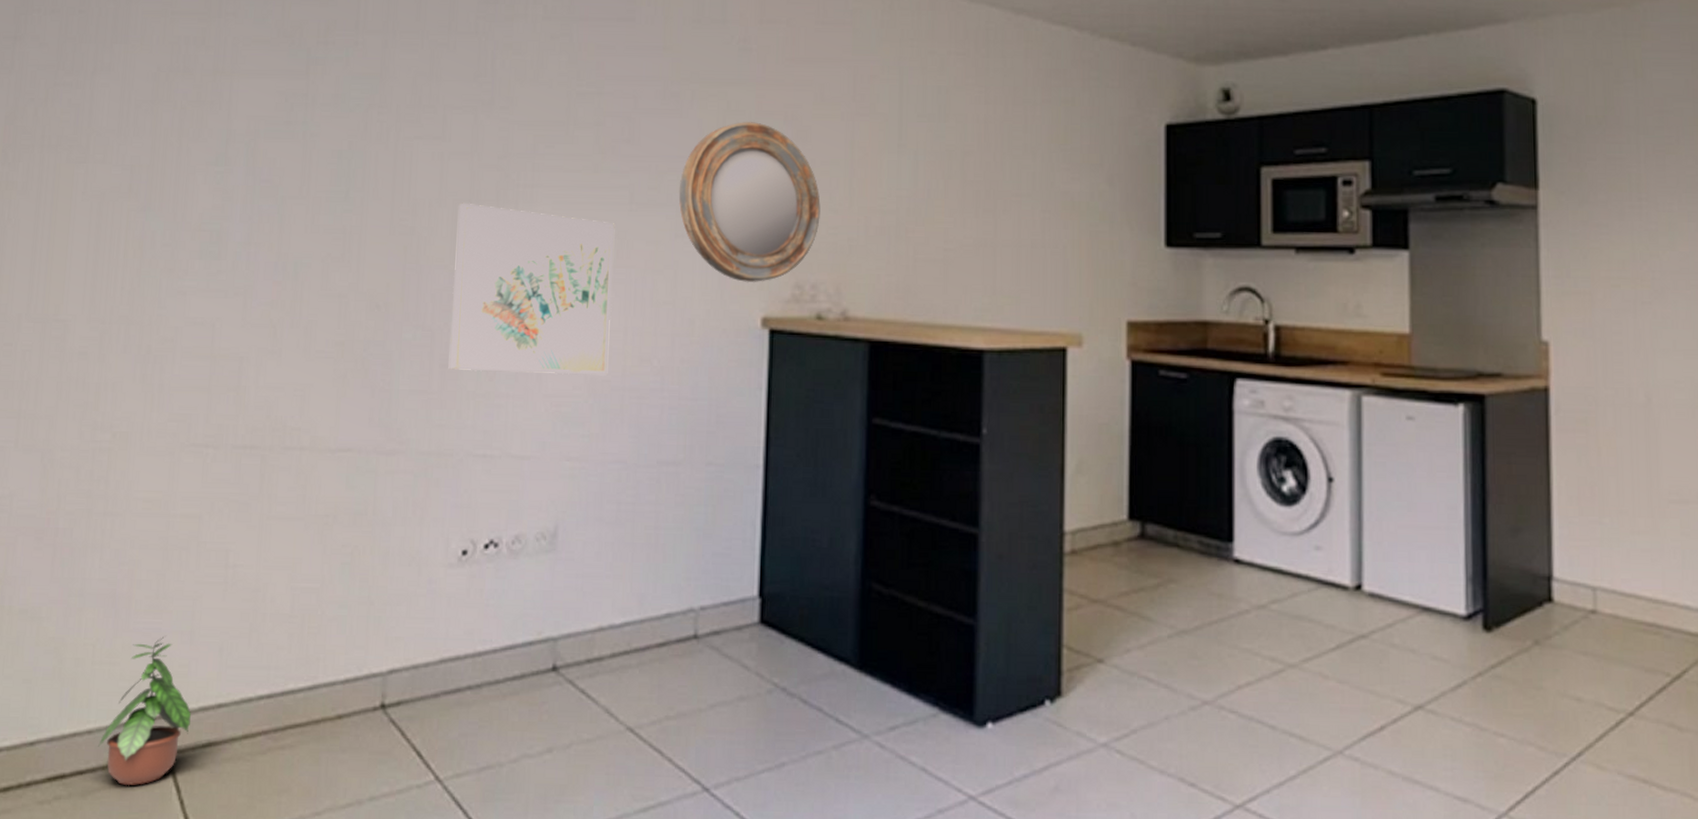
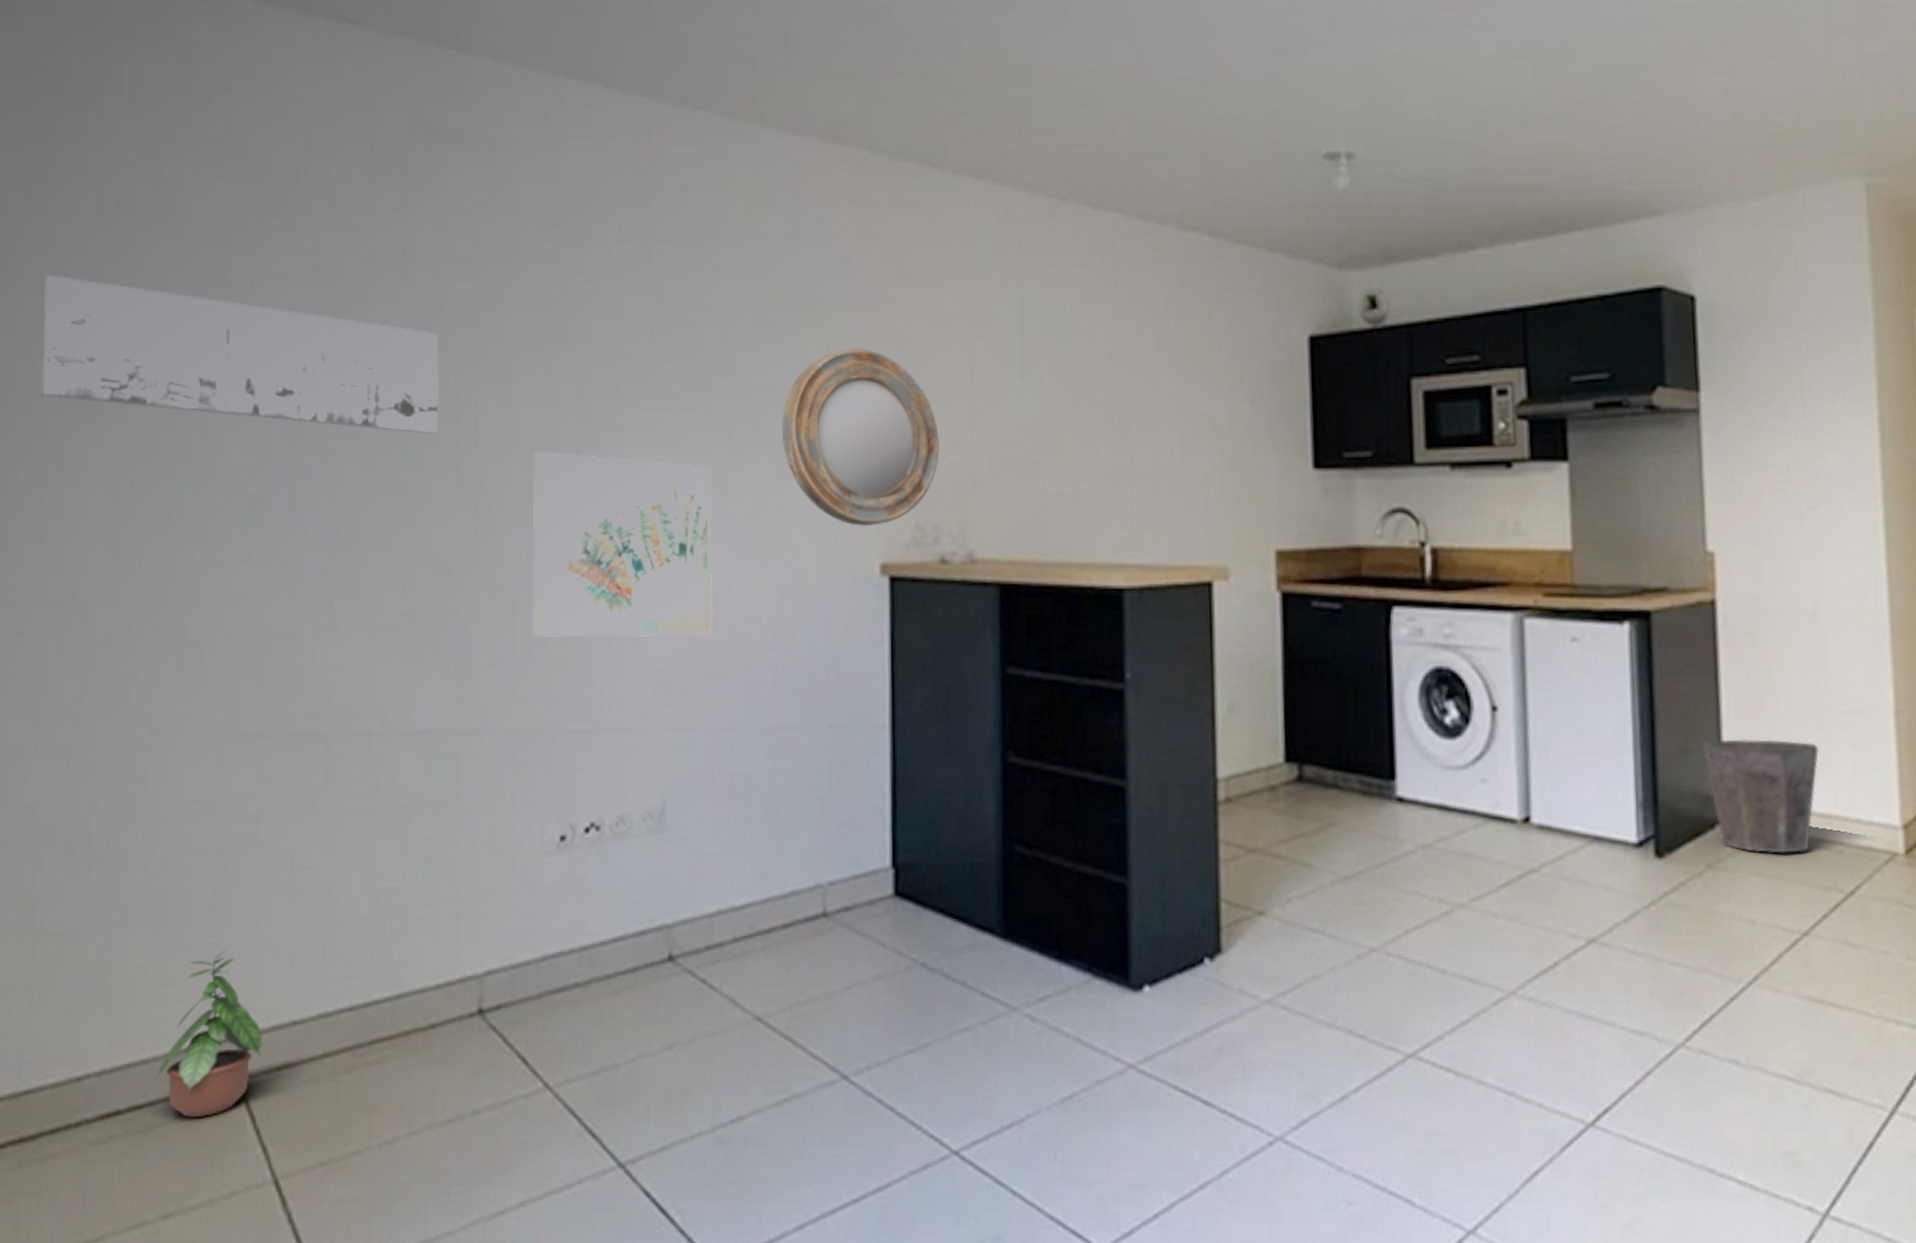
wall art: none [42,34,382,184] -> present [42,275,439,434]
waste bin: none [1532,520,1649,635] -> present [1702,739,1820,853]

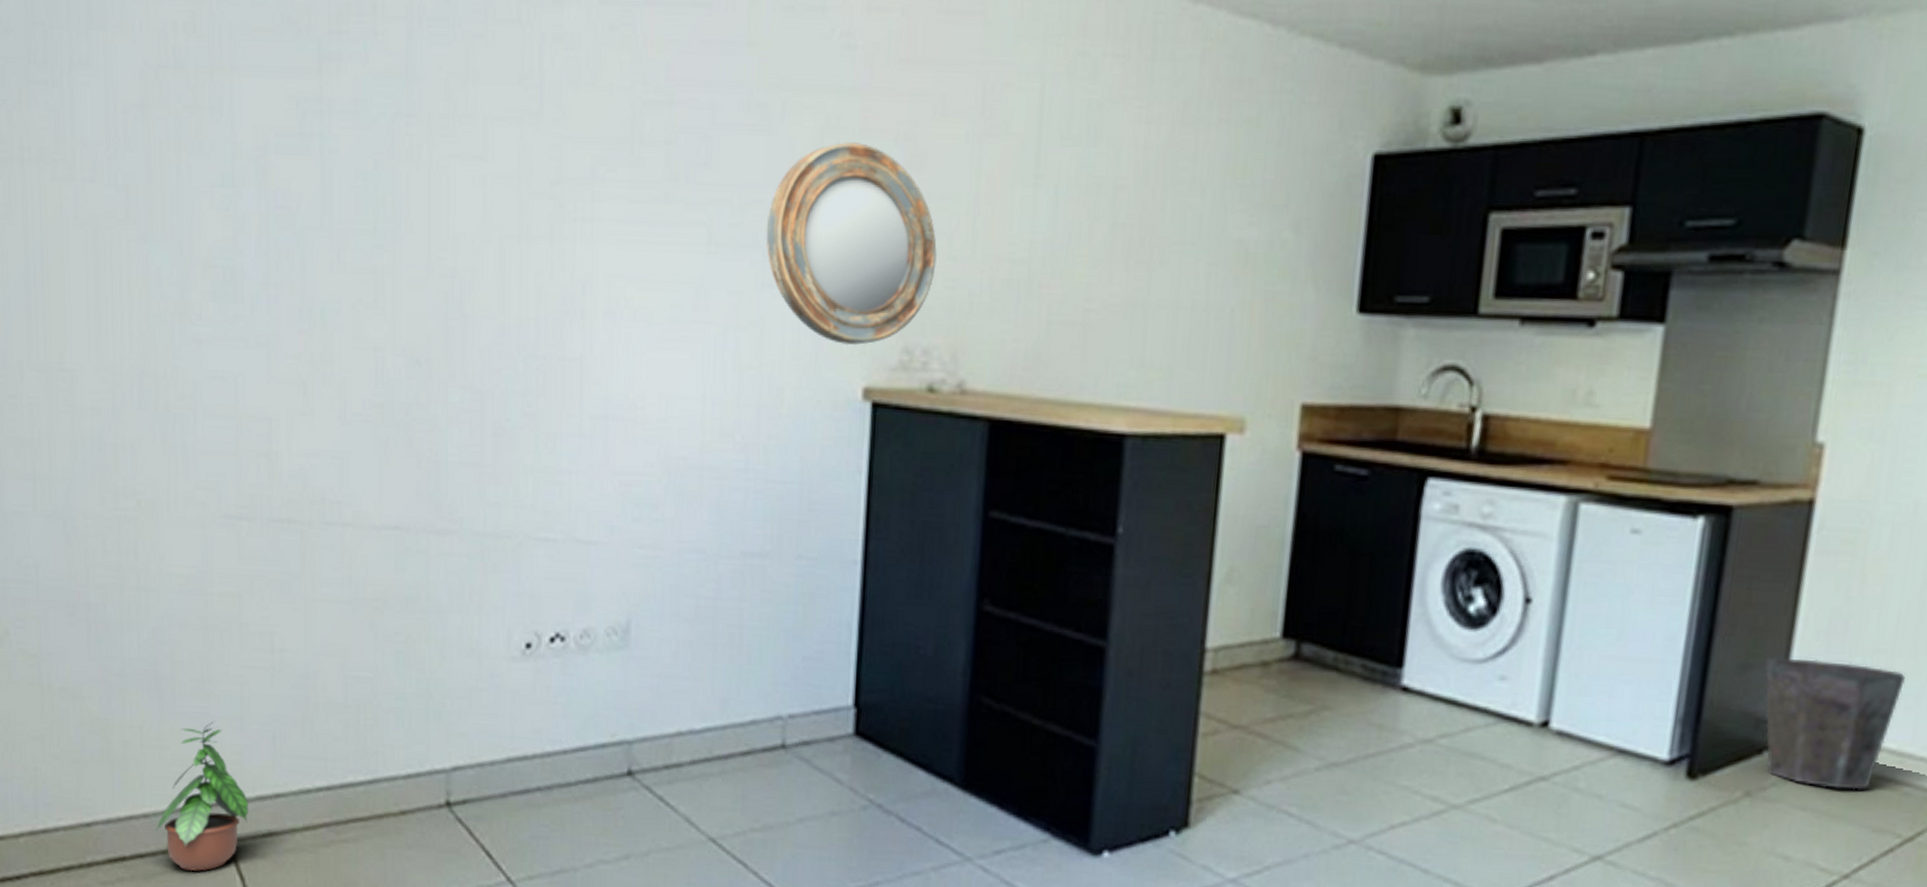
wall art: present [42,275,439,434] -> none [18,17,411,214]
wall art: present [532,451,713,638] -> none [502,239,691,452]

